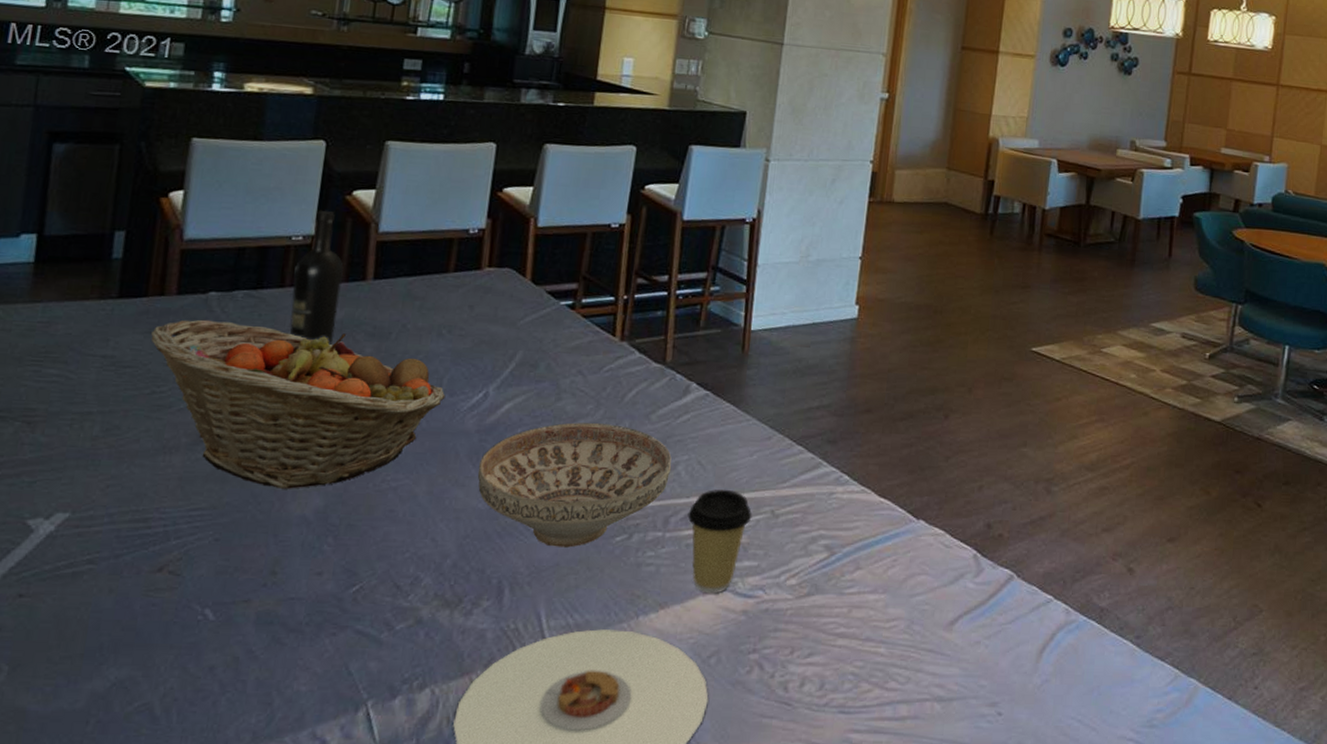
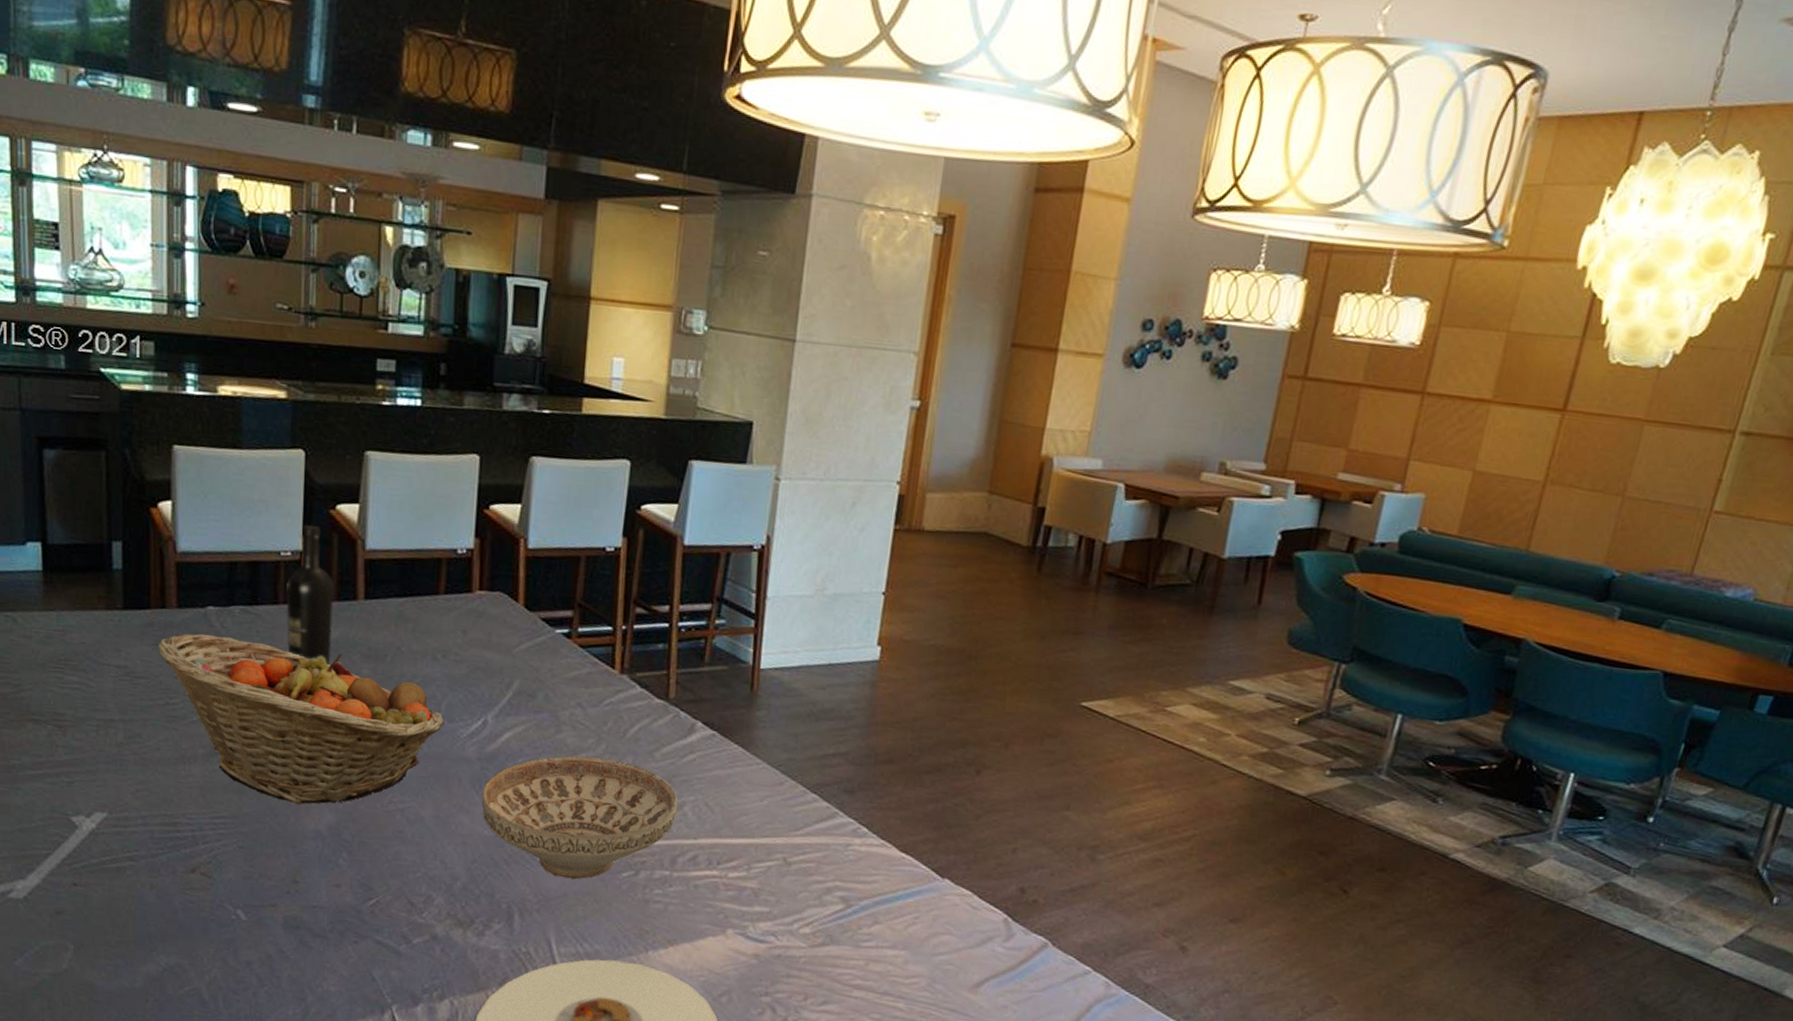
coffee cup: present [687,489,752,594] -> none [695,832,763,936]

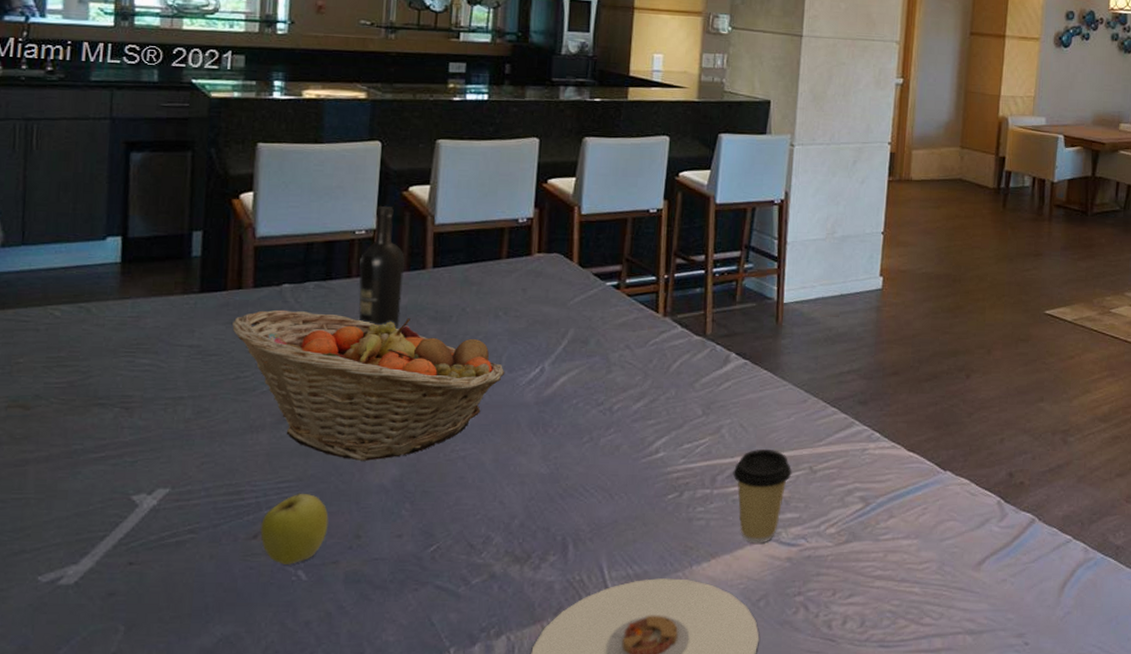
apple: none [197,830,265,903] -> present [259,493,329,565]
decorative bowl: present [481,755,678,880] -> none [538,392,716,506]
coffee cup: none [695,832,763,936] -> present [733,448,792,543]

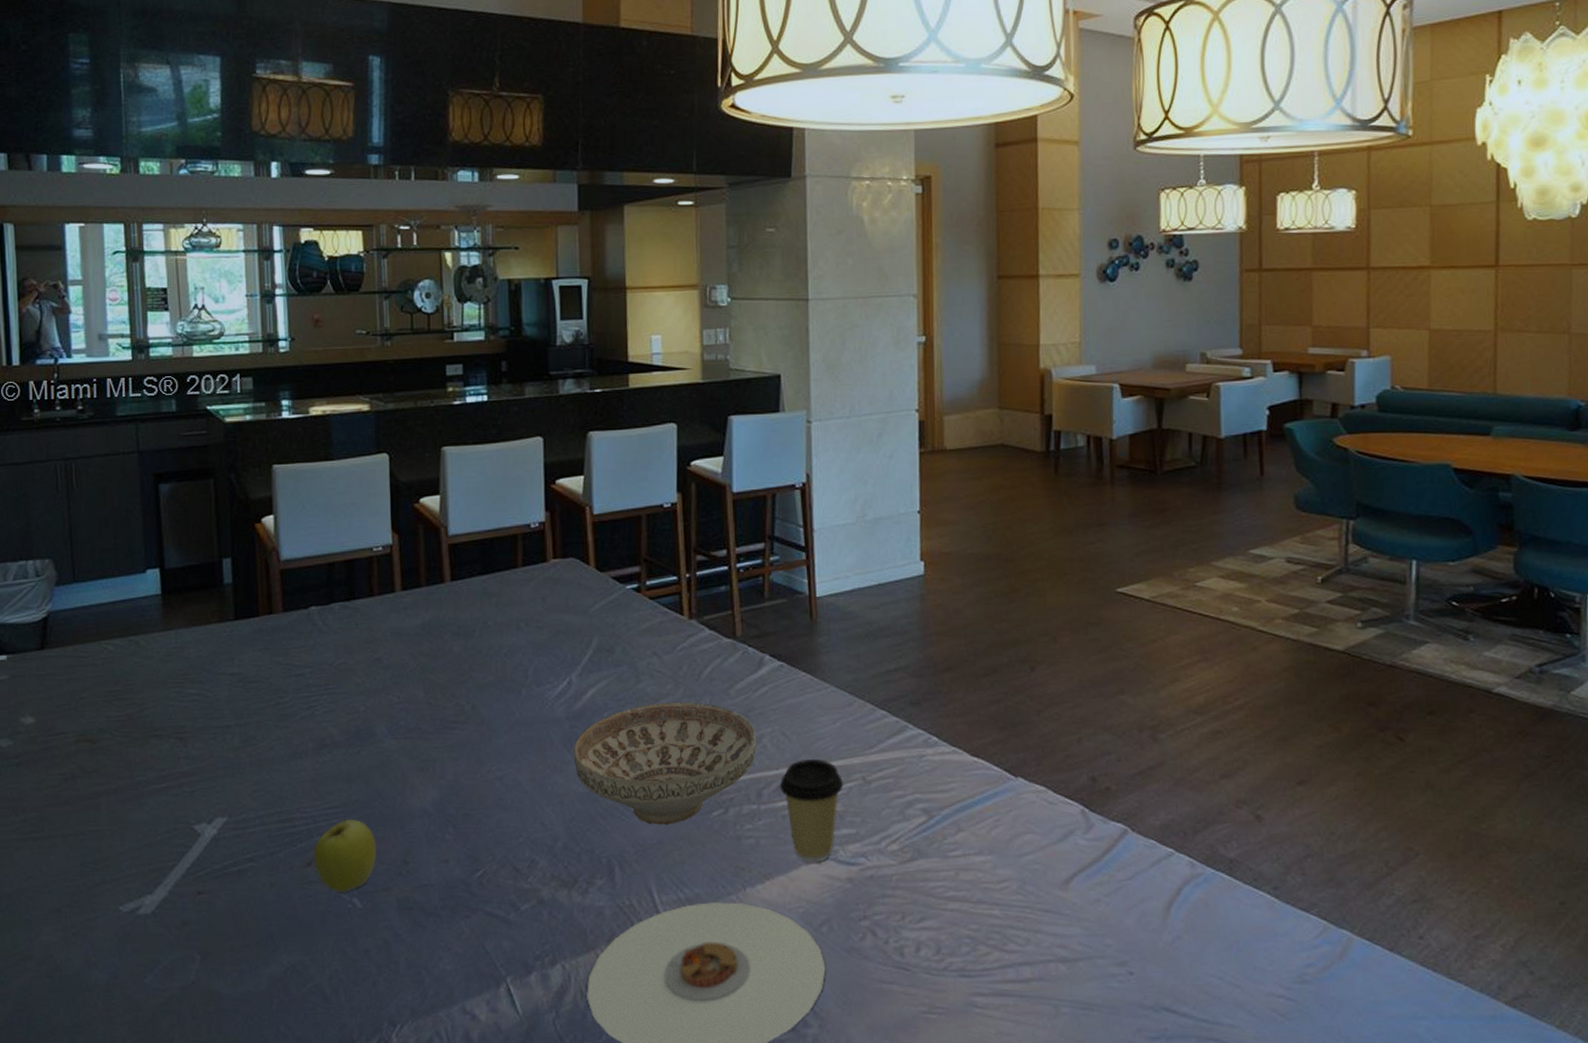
fruit basket: present [232,309,505,461] -> none [268,632,533,784]
wine bottle: present [358,205,405,329] -> none [380,519,424,647]
decorative bowl: none [538,392,716,506] -> present [573,701,757,825]

